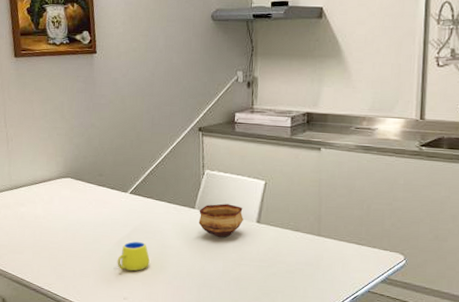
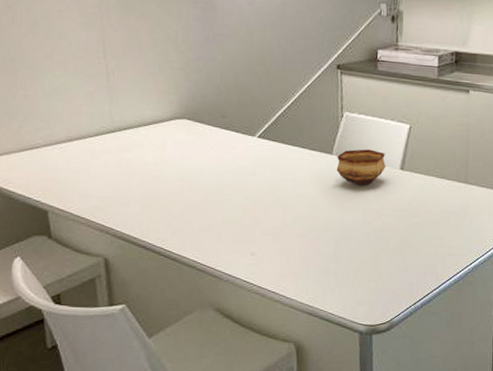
mug: present [113,241,150,271] -> none [239,191,281,224]

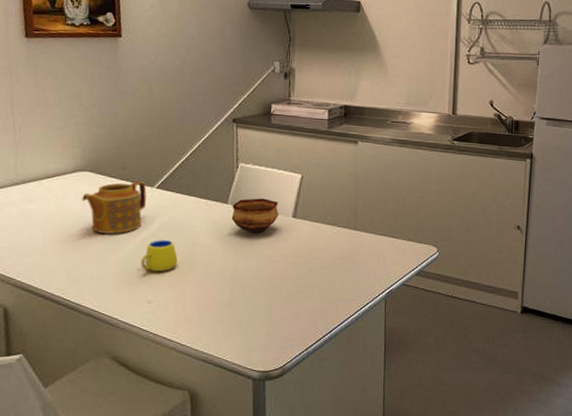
teapot: none [180,130,248,185] -> present [82,181,147,234]
mug: none [239,191,281,224] -> present [136,240,178,272]

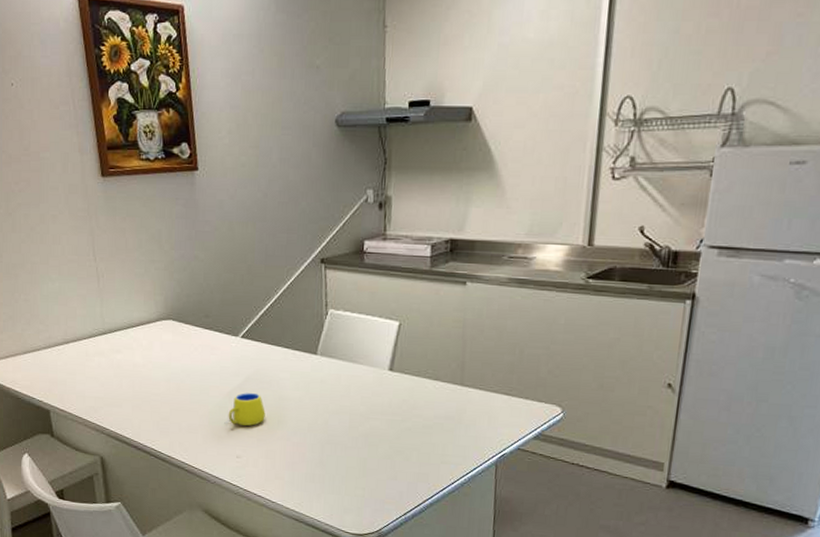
teapot: present [82,181,147,234] -> none [167,330,232,386]
bowl: present [231,198,279,233] -> none [321,348,373,388]

